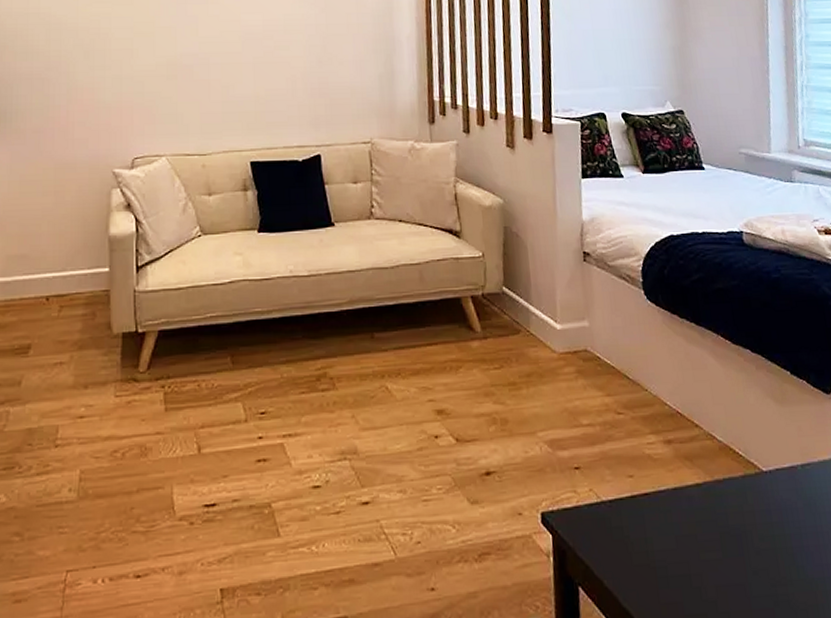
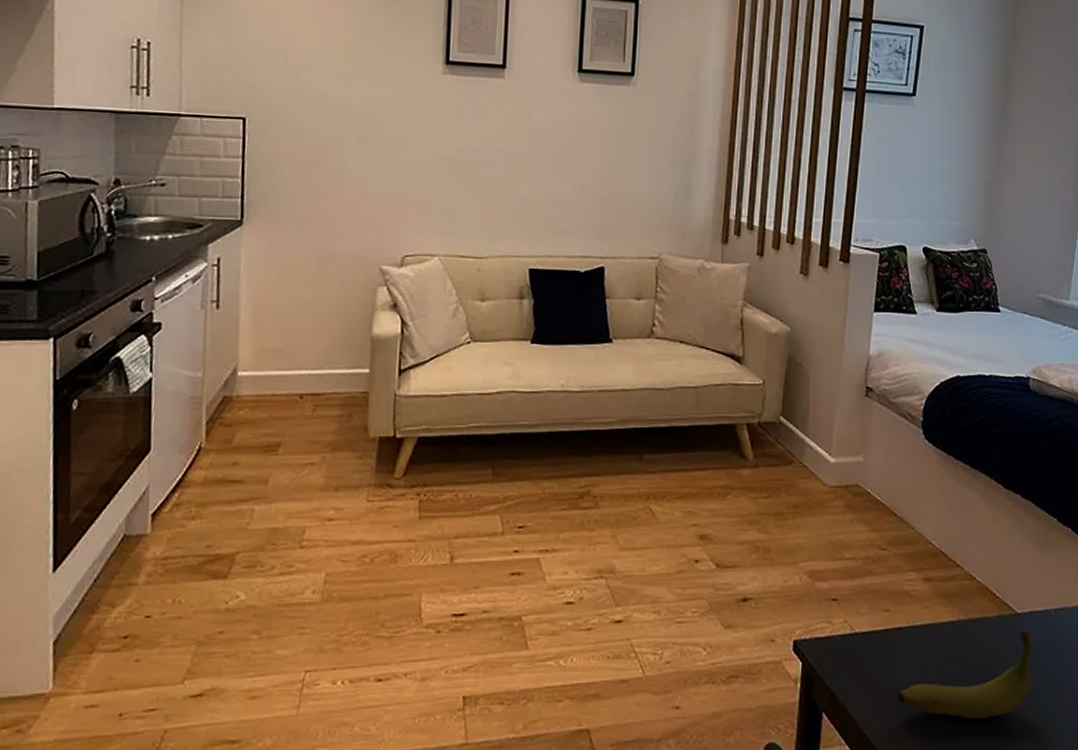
banana: none [652,488,789,586] -> present [896,630,1033,719]

